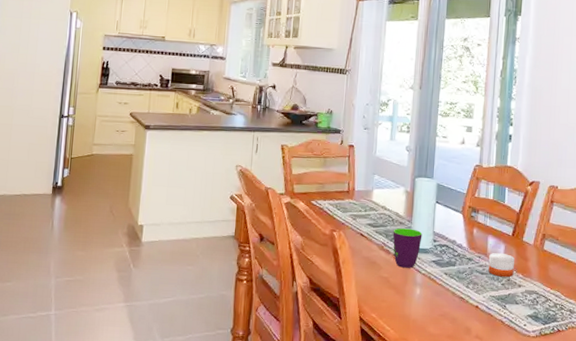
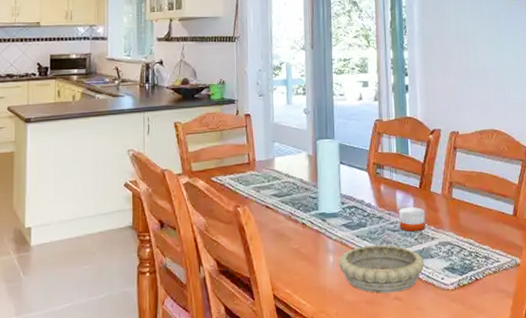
mug: present [392,228,423,268] -> none [299,194,330,236]
decorative bowl: none [424,283,509,332] -> present [338,244,425,294]

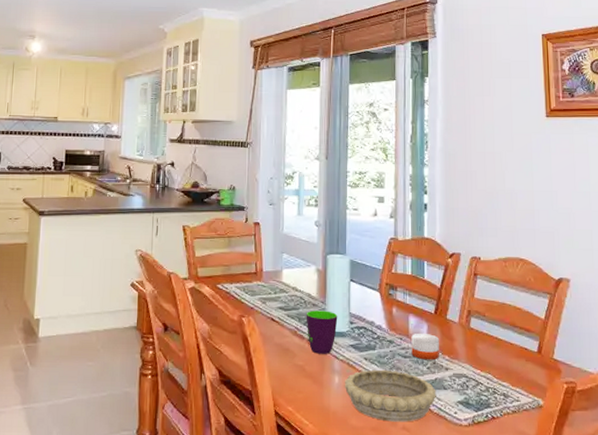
mug: none [299,194,330,236] -> present [306,310,338,354]

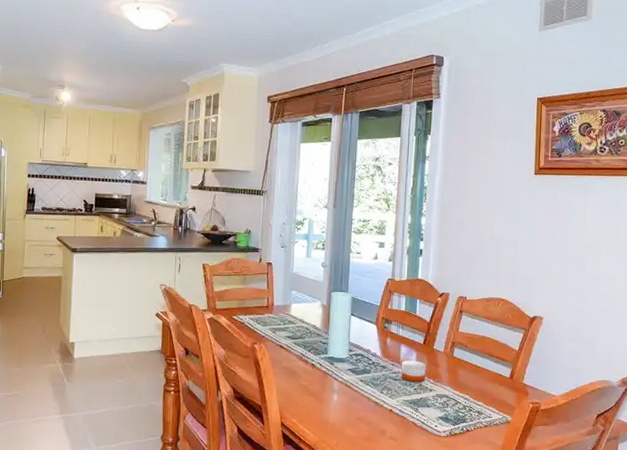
mug: present [306,310,338,354] -> none [310,339,339,376]
decorative bowl: present [344,369,436,422] -> none [341,389,421,433]

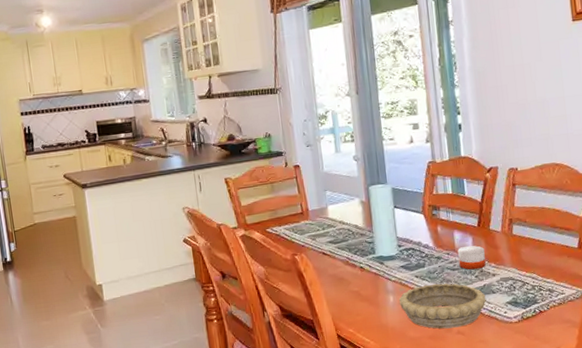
decorative bowl: none [341,389,421,433] -> present [398,283,486,329]

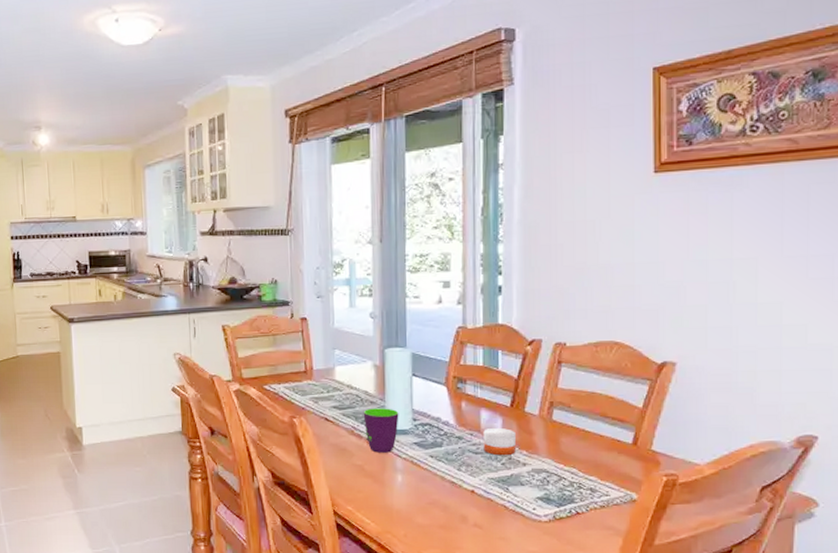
mug: none [355,238,387,279] -> present [363,408,399,453]
decorative bowl: present [398,283,486,329] -> none [408,467,512,519]

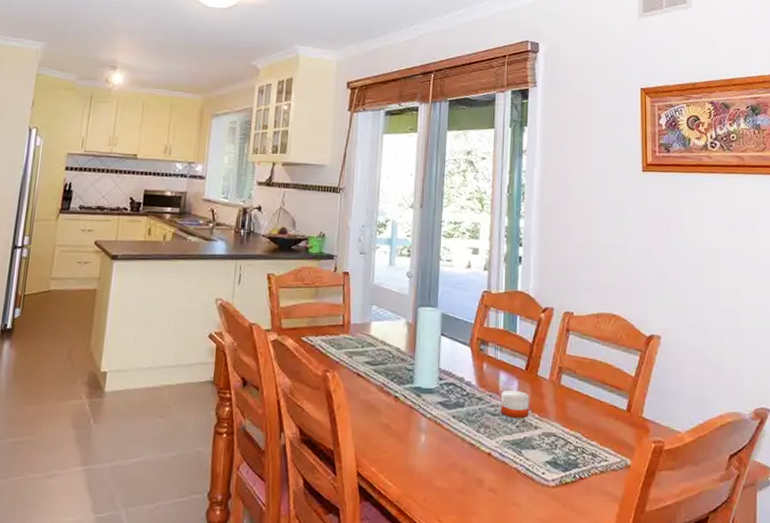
mug: present [363,408,399,453] -> none [393,365,427,412]

